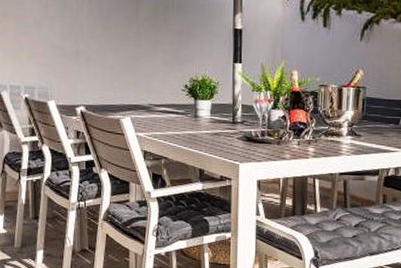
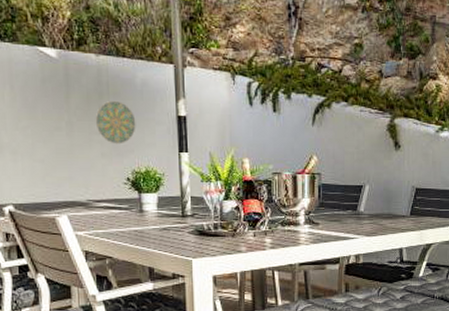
decorative plate: none [160,14,196,54] -> present [95,101,136,144]

